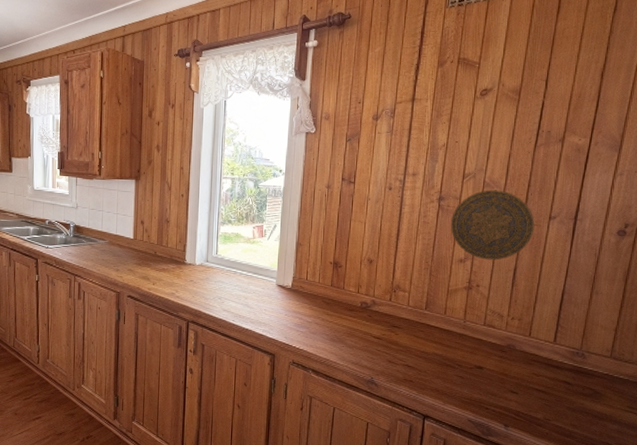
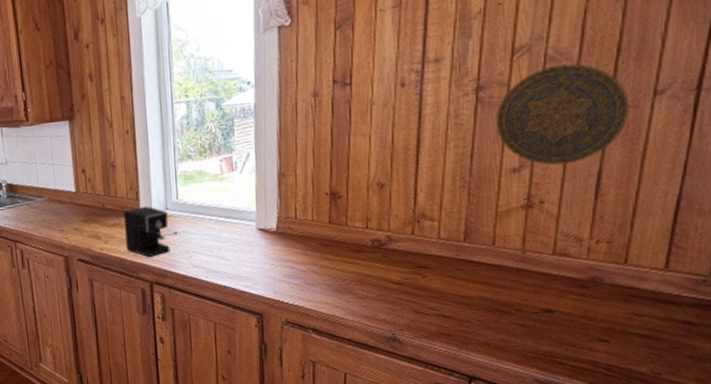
coffee maker: none [170,257,214,300] -> present [123,206,178,258]

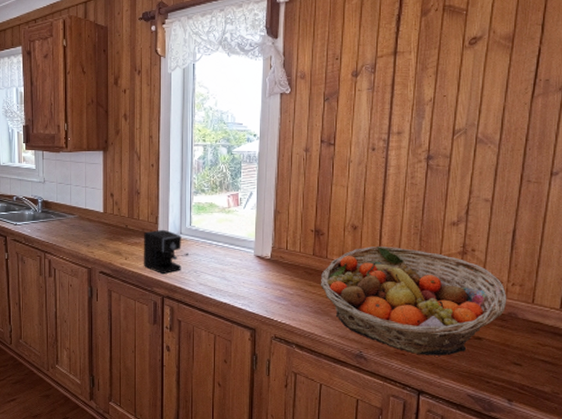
fruit basket: none [339,205,589,335] -> present [320,245,507,356]
decorative plate: present [497,63,630,166] -> none [441,146,535,222]

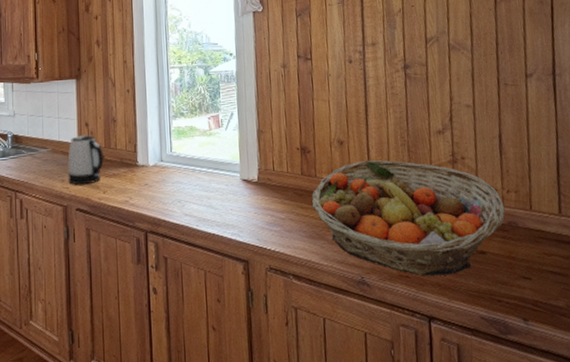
kettle: none [93,205,127,251] -> present [68,135,104,185]
coffee maker: present [143,229,188,275] -> none [121,157,171,207]

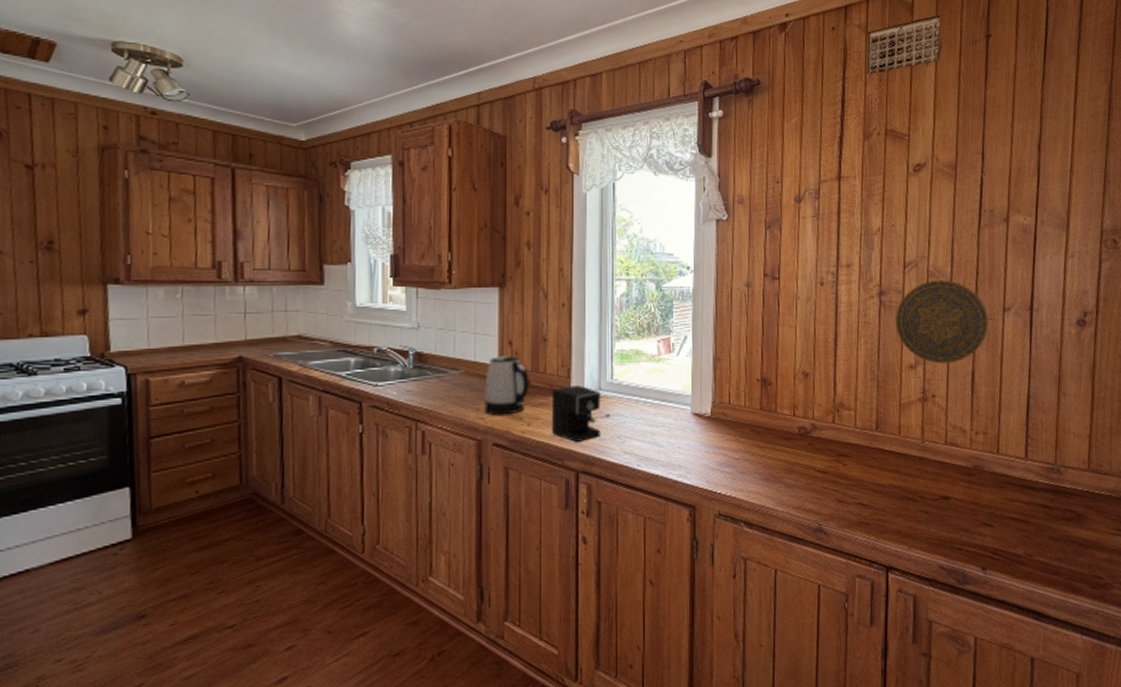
coffee maker: none [121,157,171,207] -> present [551,384,610,443]
fruit basket: present [311,160,505,276] -> none [769,395,972,523]
decorative plate: none [421,51,513,129] -> present [895,280,989,364]

